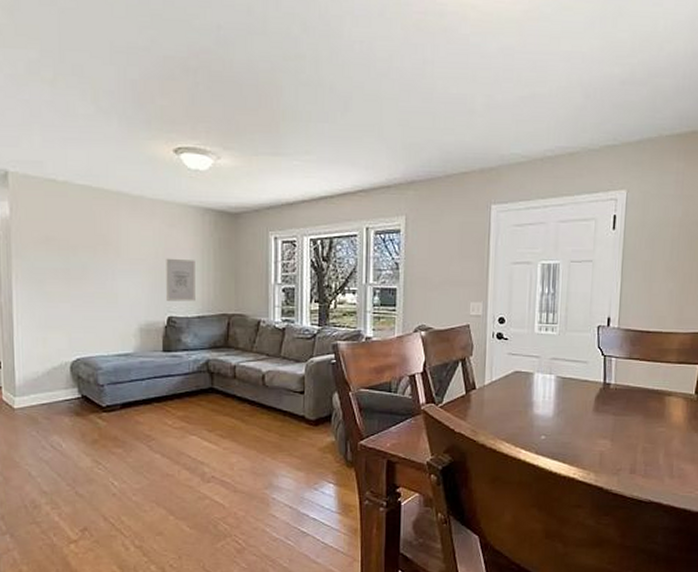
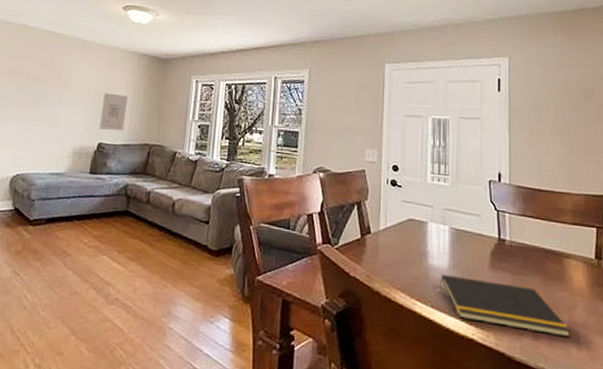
notepad: none [542,421,666,468] -> present [438,273,571,338]

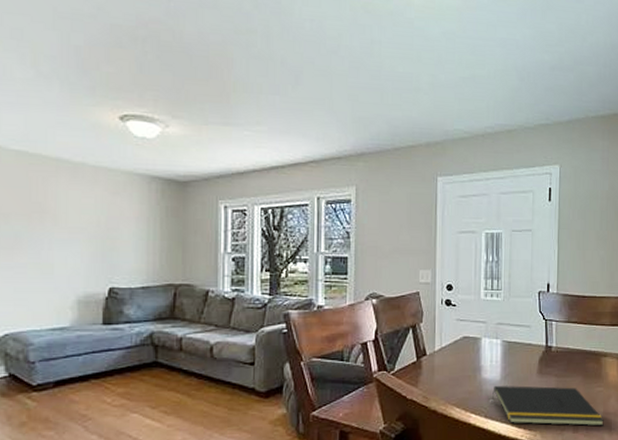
wall art: present [99,92,128,131] -> none [108,226,140,272]

